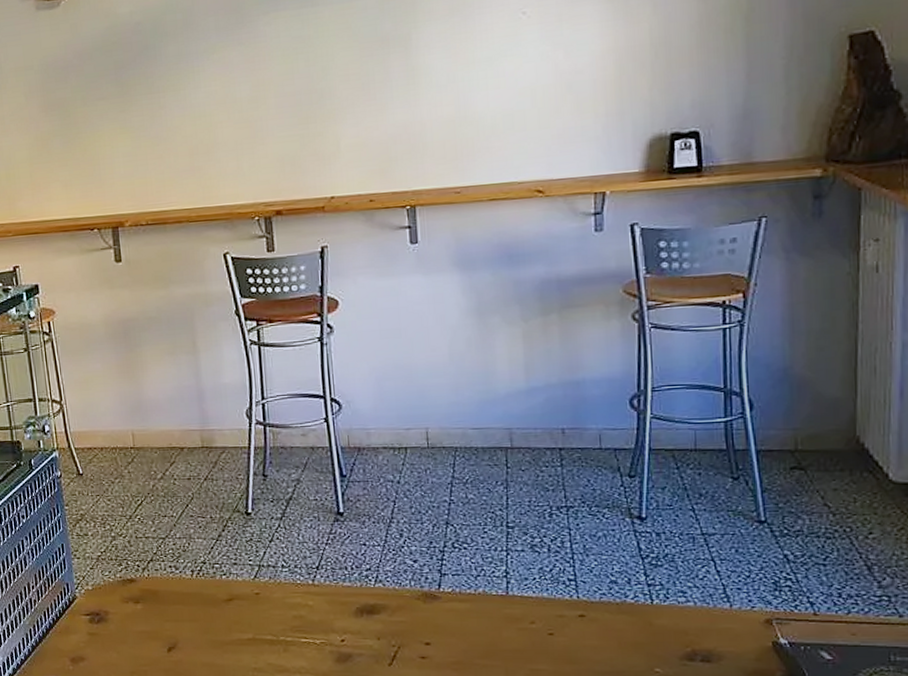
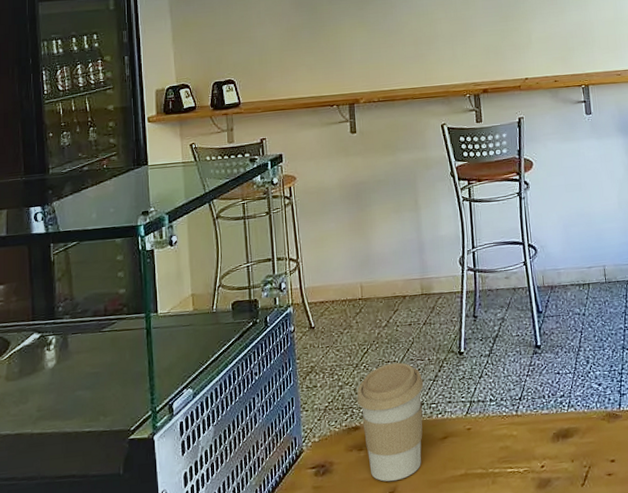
coffee cup: none [131,518,206,636] -> present [356,362,424,482]

